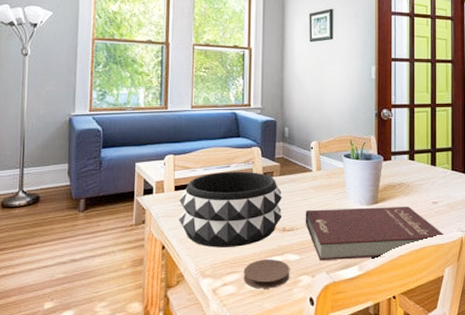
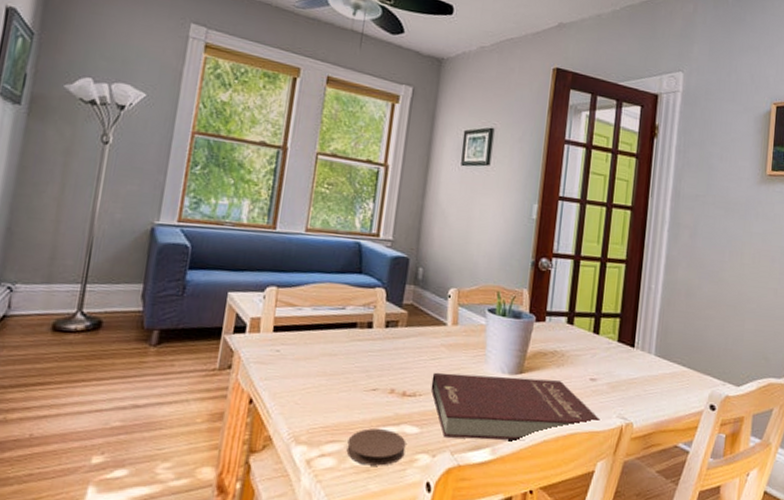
decorative bowl: present [179,171,283,248] -> none [274,314,406,410]

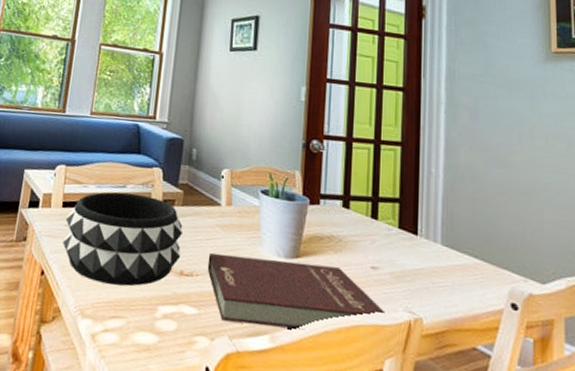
decorative bowl: none [274,314,406,410] -> present [63,192,183,287]
coaster: present [346,428,406,466] -> none [128,306,185,346]

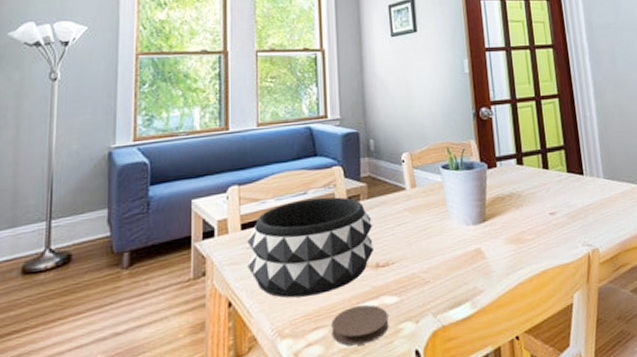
coaster: none [128,306,185,346] -> present [331,304,389,346]
book: present [207,253,386,330] -> none [401,221,568,300]

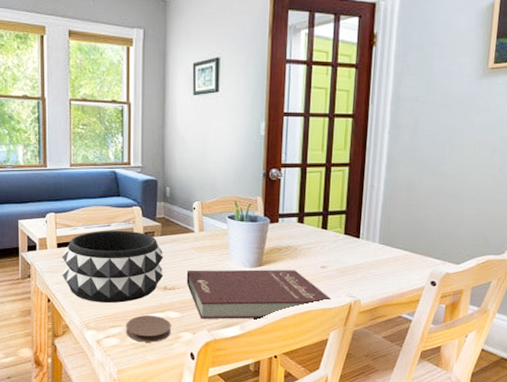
book: none [401,221,568,300] -> present [186,269,332,319]

